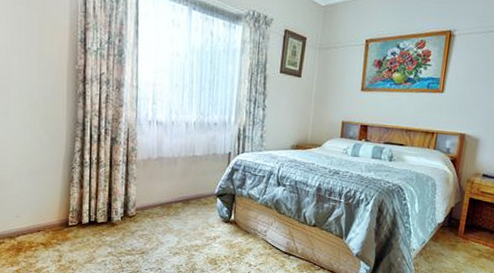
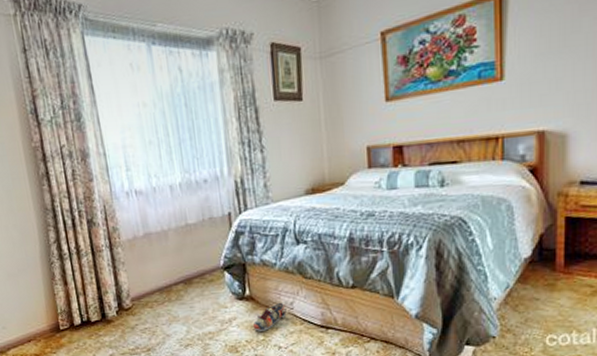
shoe: none [232,230,261,250] -> present [252,303,287,331]

